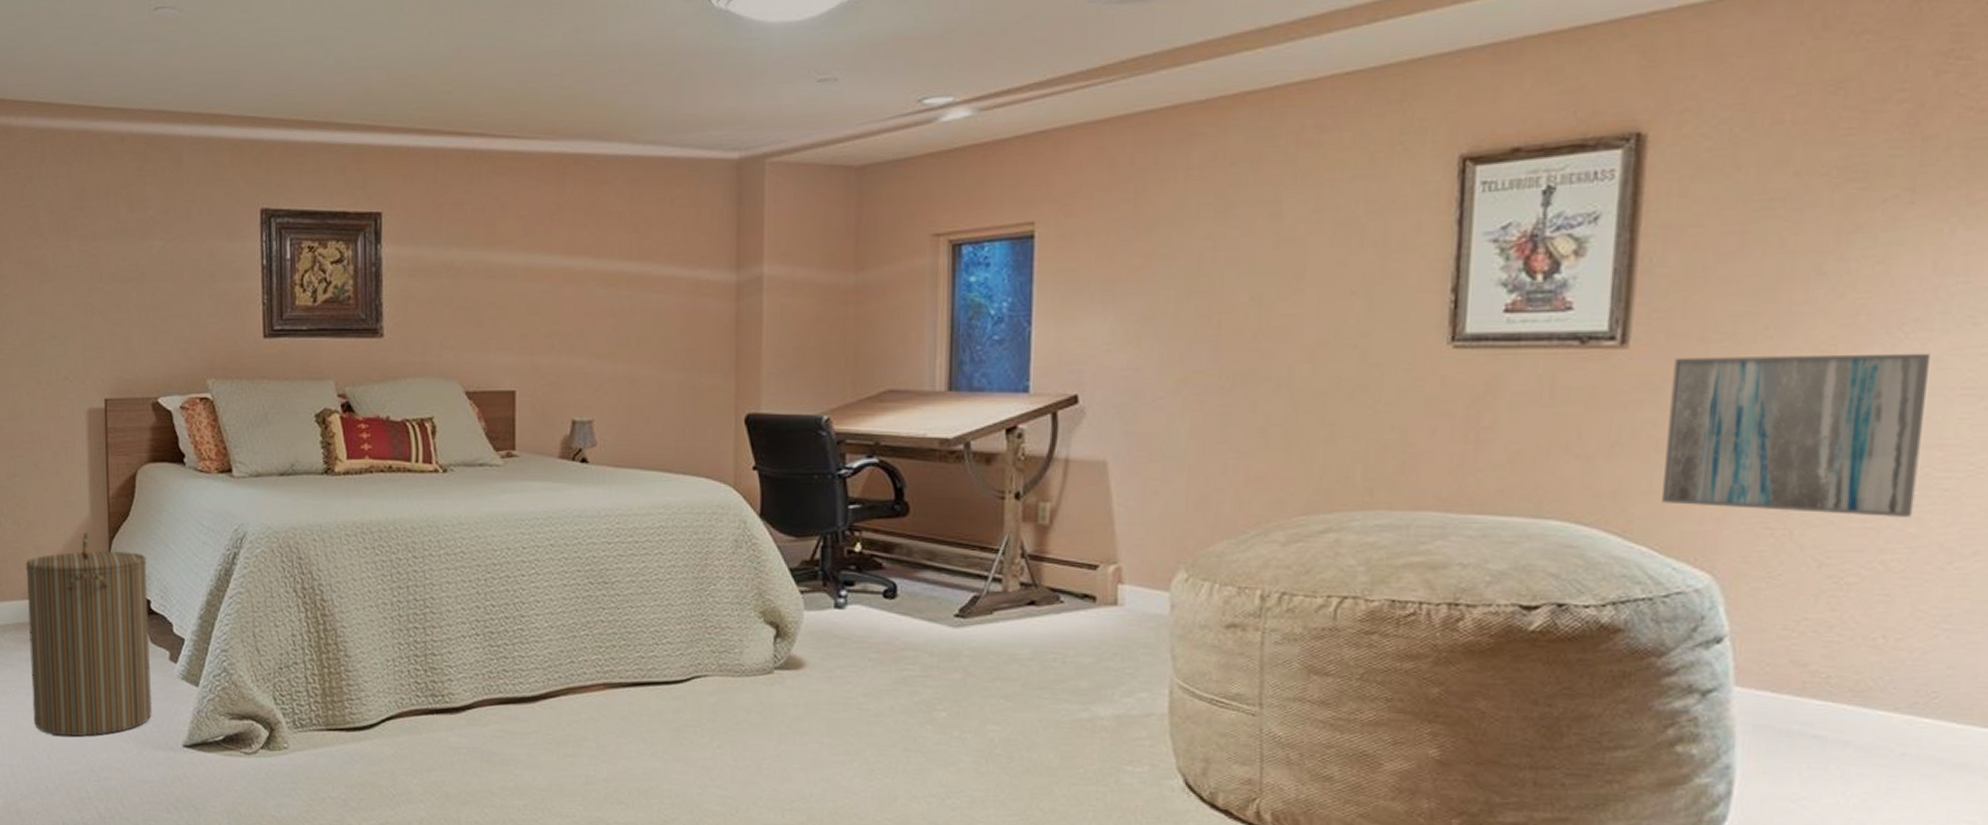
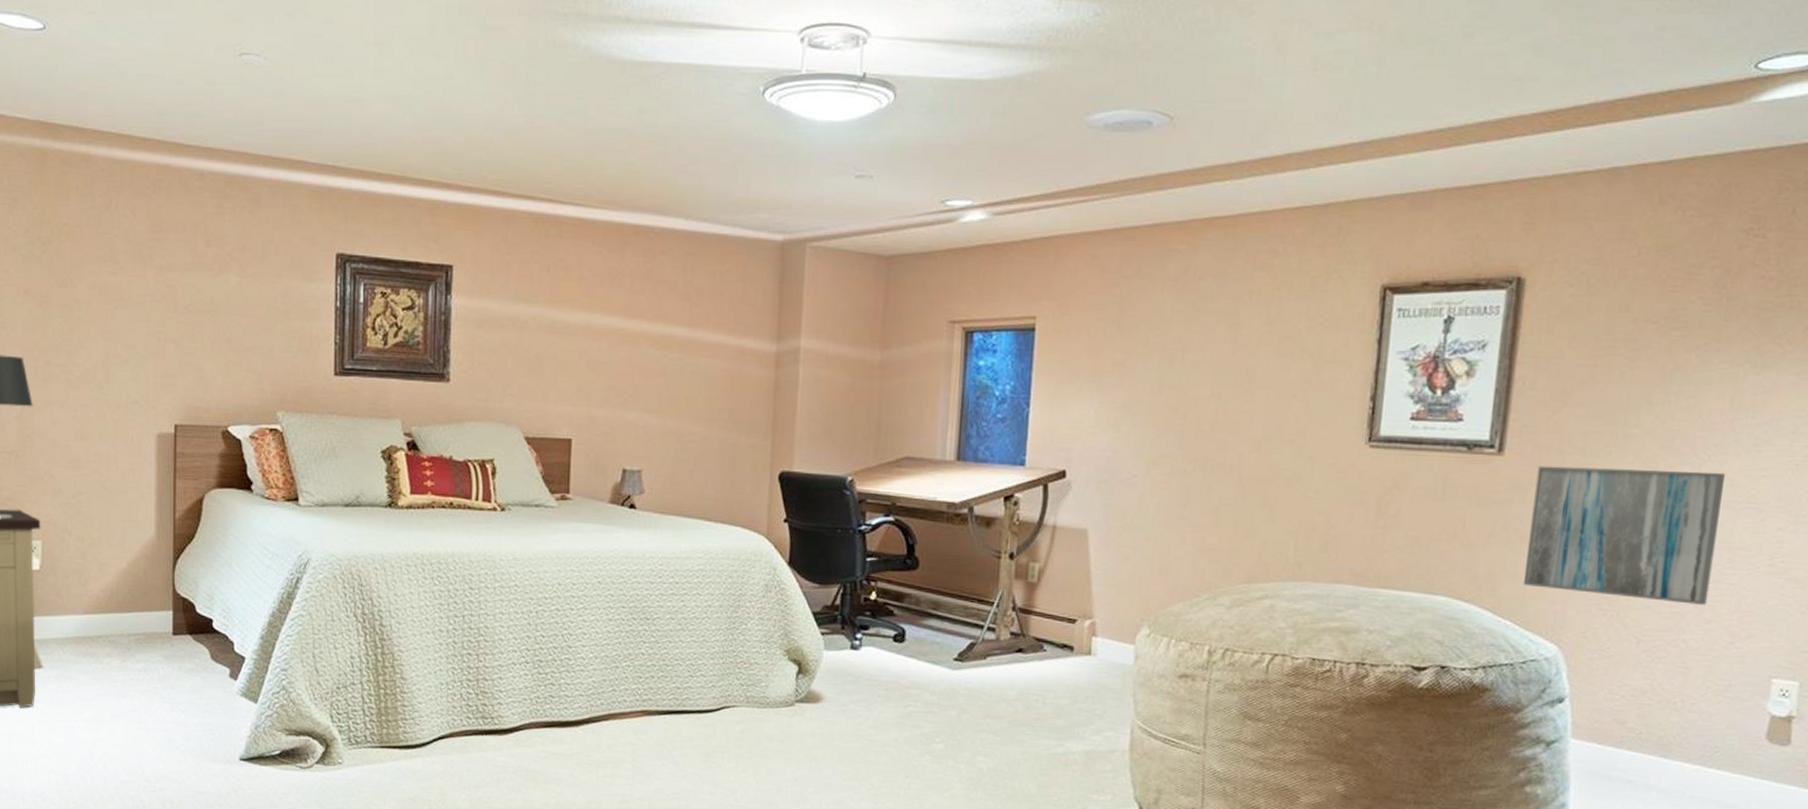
laundry hamper: present [25,532,153,736] -> none [88,552,211,748]

